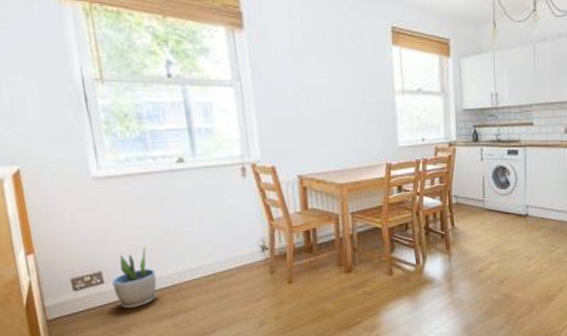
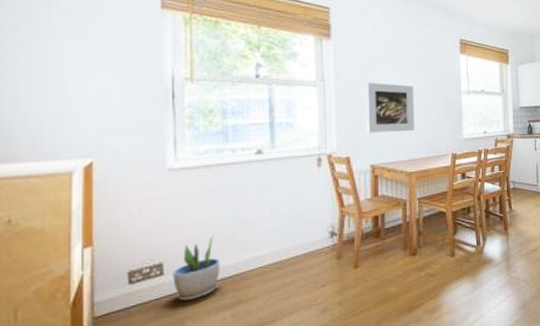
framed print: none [287,82,344,140] -> present [366,83,415,133]

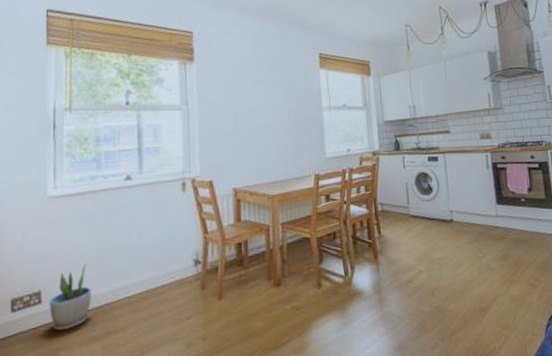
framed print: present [366,83,415,133] -> none [228,103,276,155]

